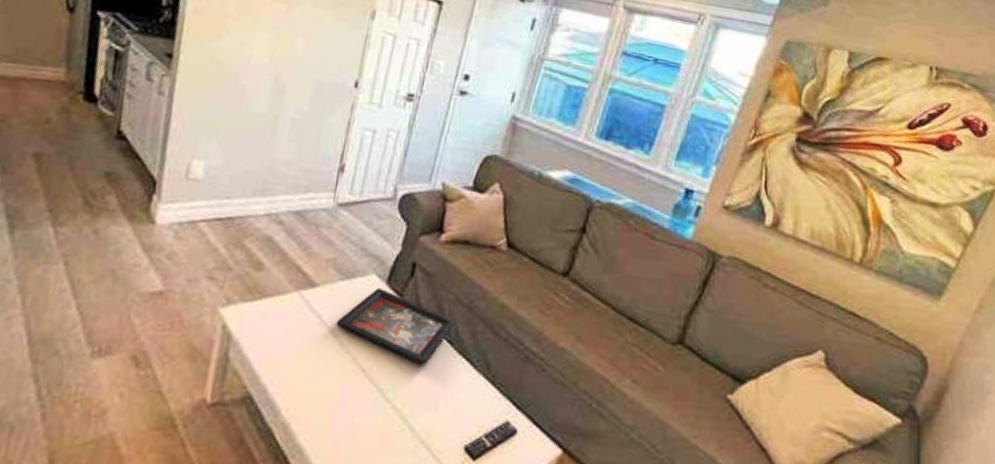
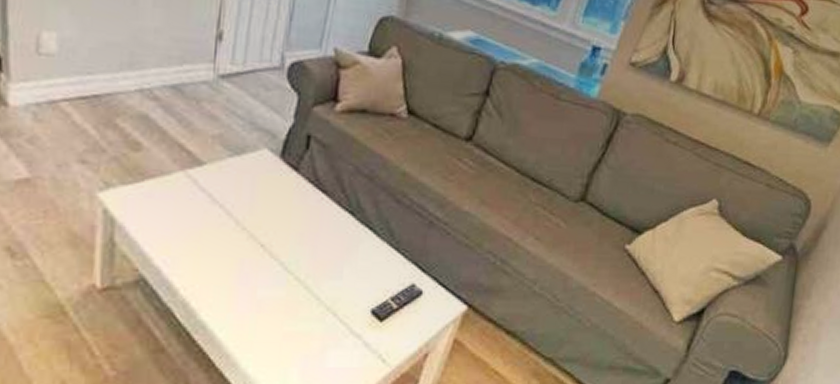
decorative tray: present [336,288,456,365] -> none [229,163,357,236]

